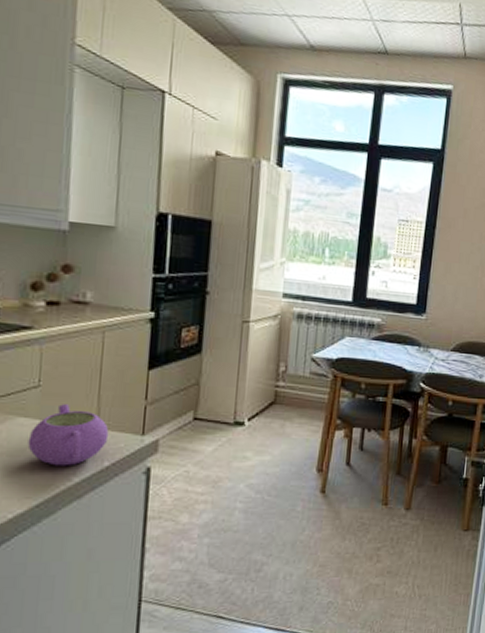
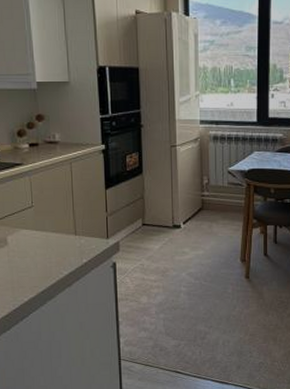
teapot: present [27,404,109,466] -> none [30,219,84,264]

